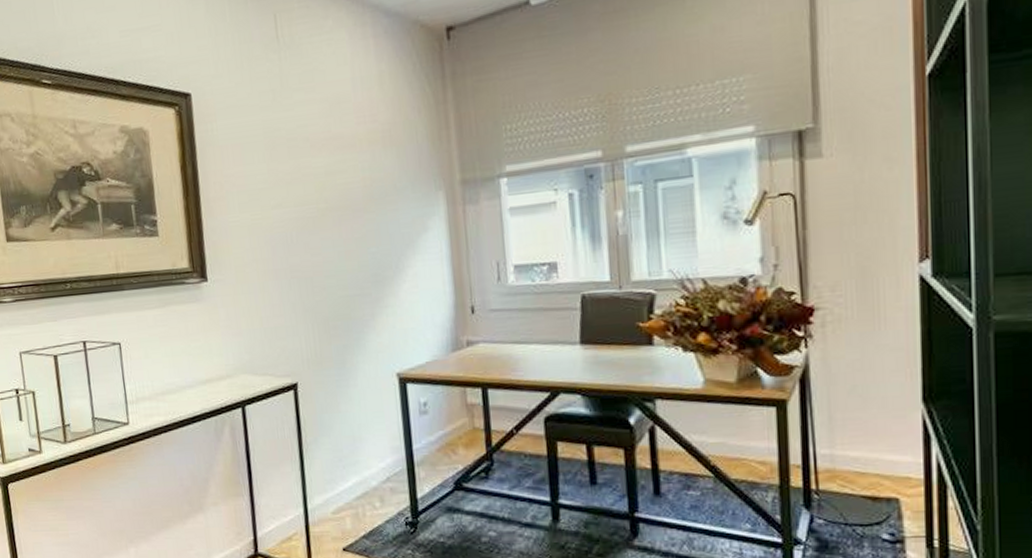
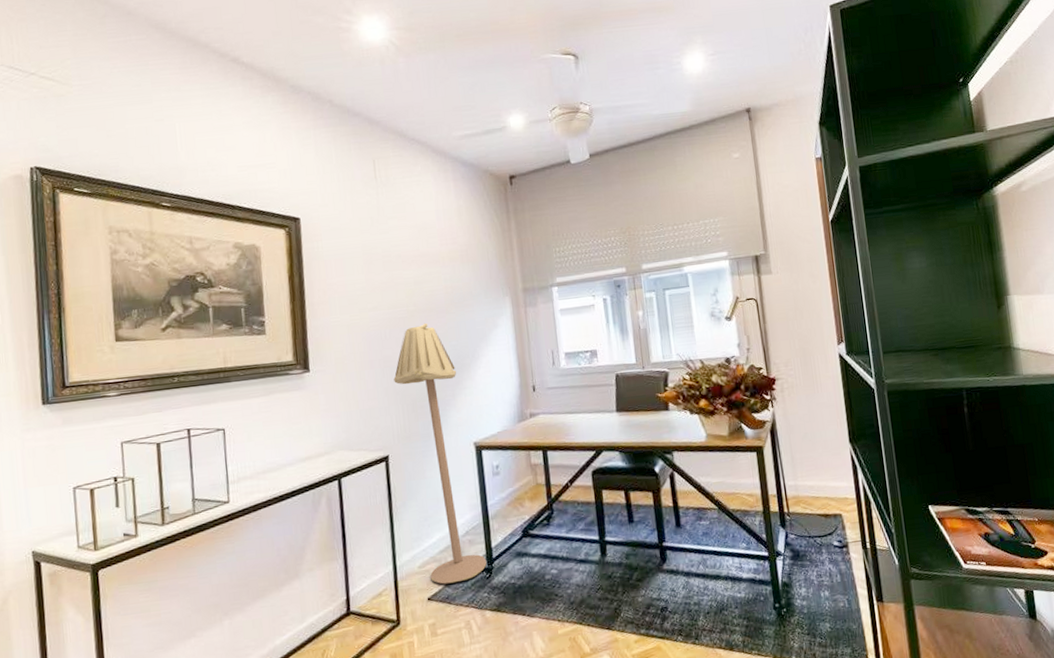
floor lamp: none [302,224,411,535] -> present [394,322,487,584]

